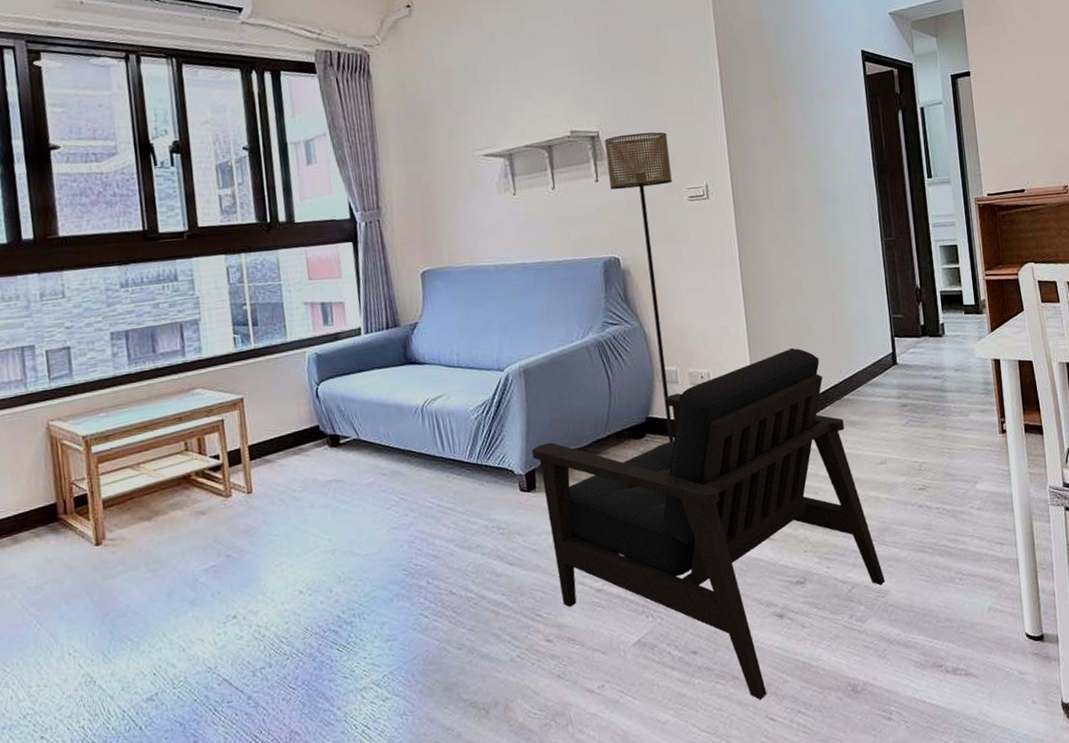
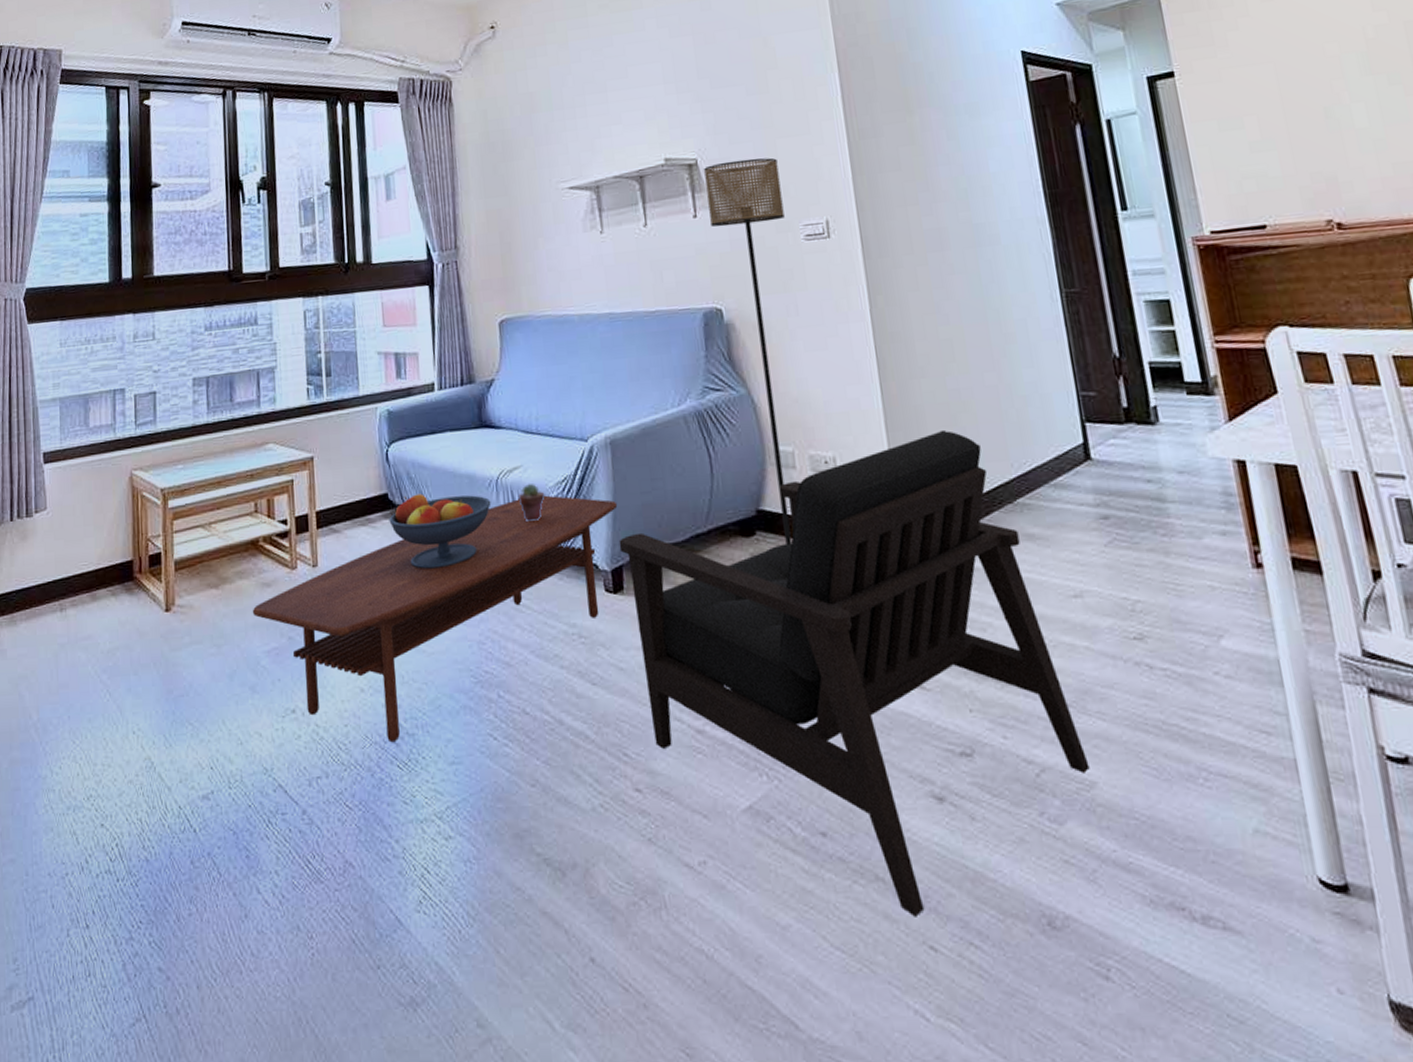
coffee table: none [187,417,531,632] -> present [252,495,618,743]
fruit bowl: none [321,421,418,487] -> present [389,493,491,569]
potted succulent: none [442,409,467,441] -> present [518,484,546,523]

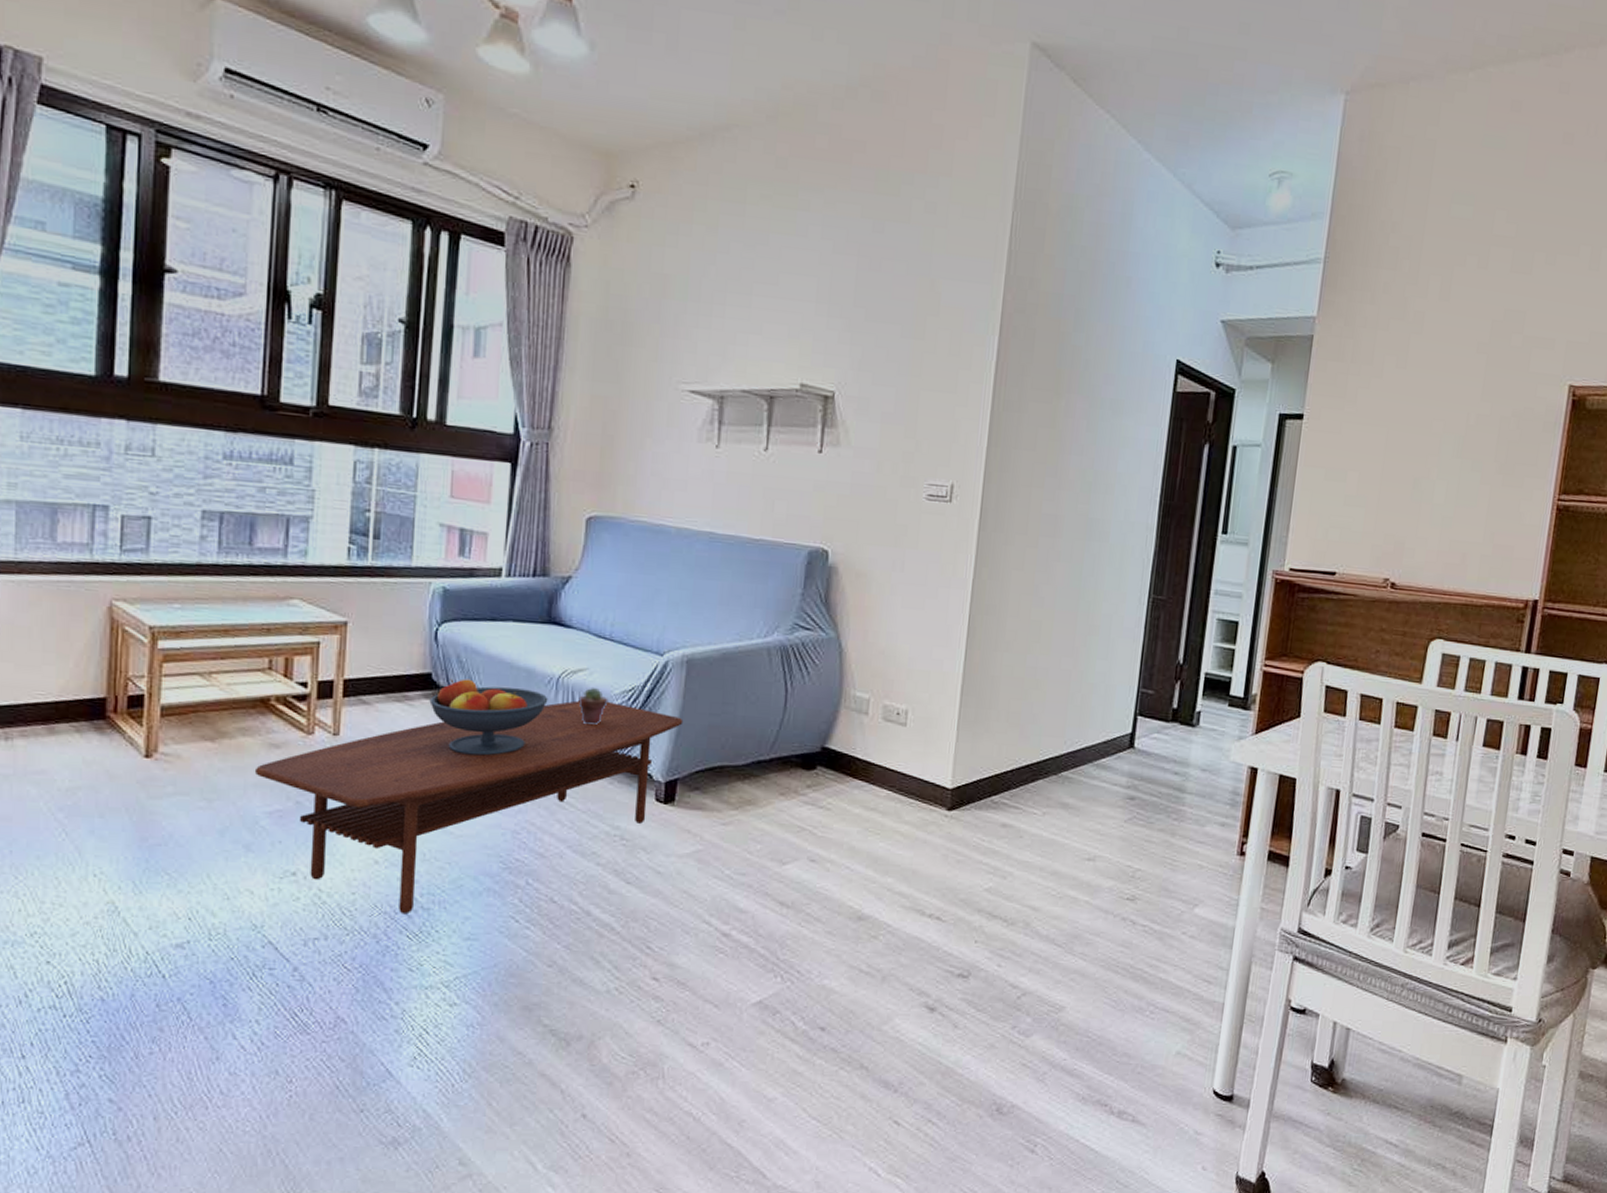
armchair: present [618,429,1090,917] -> none [677,701,1063,1099]
floor lamp: present [704,157,792,551] -> none [823,401,917,786]

